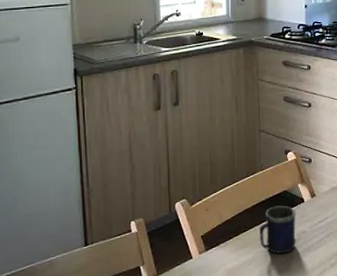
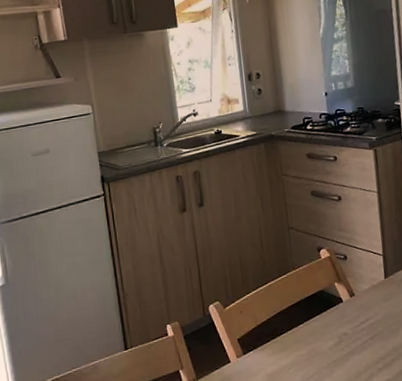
mug: present [259,205,296,254] -> none [297,306,338,358]

